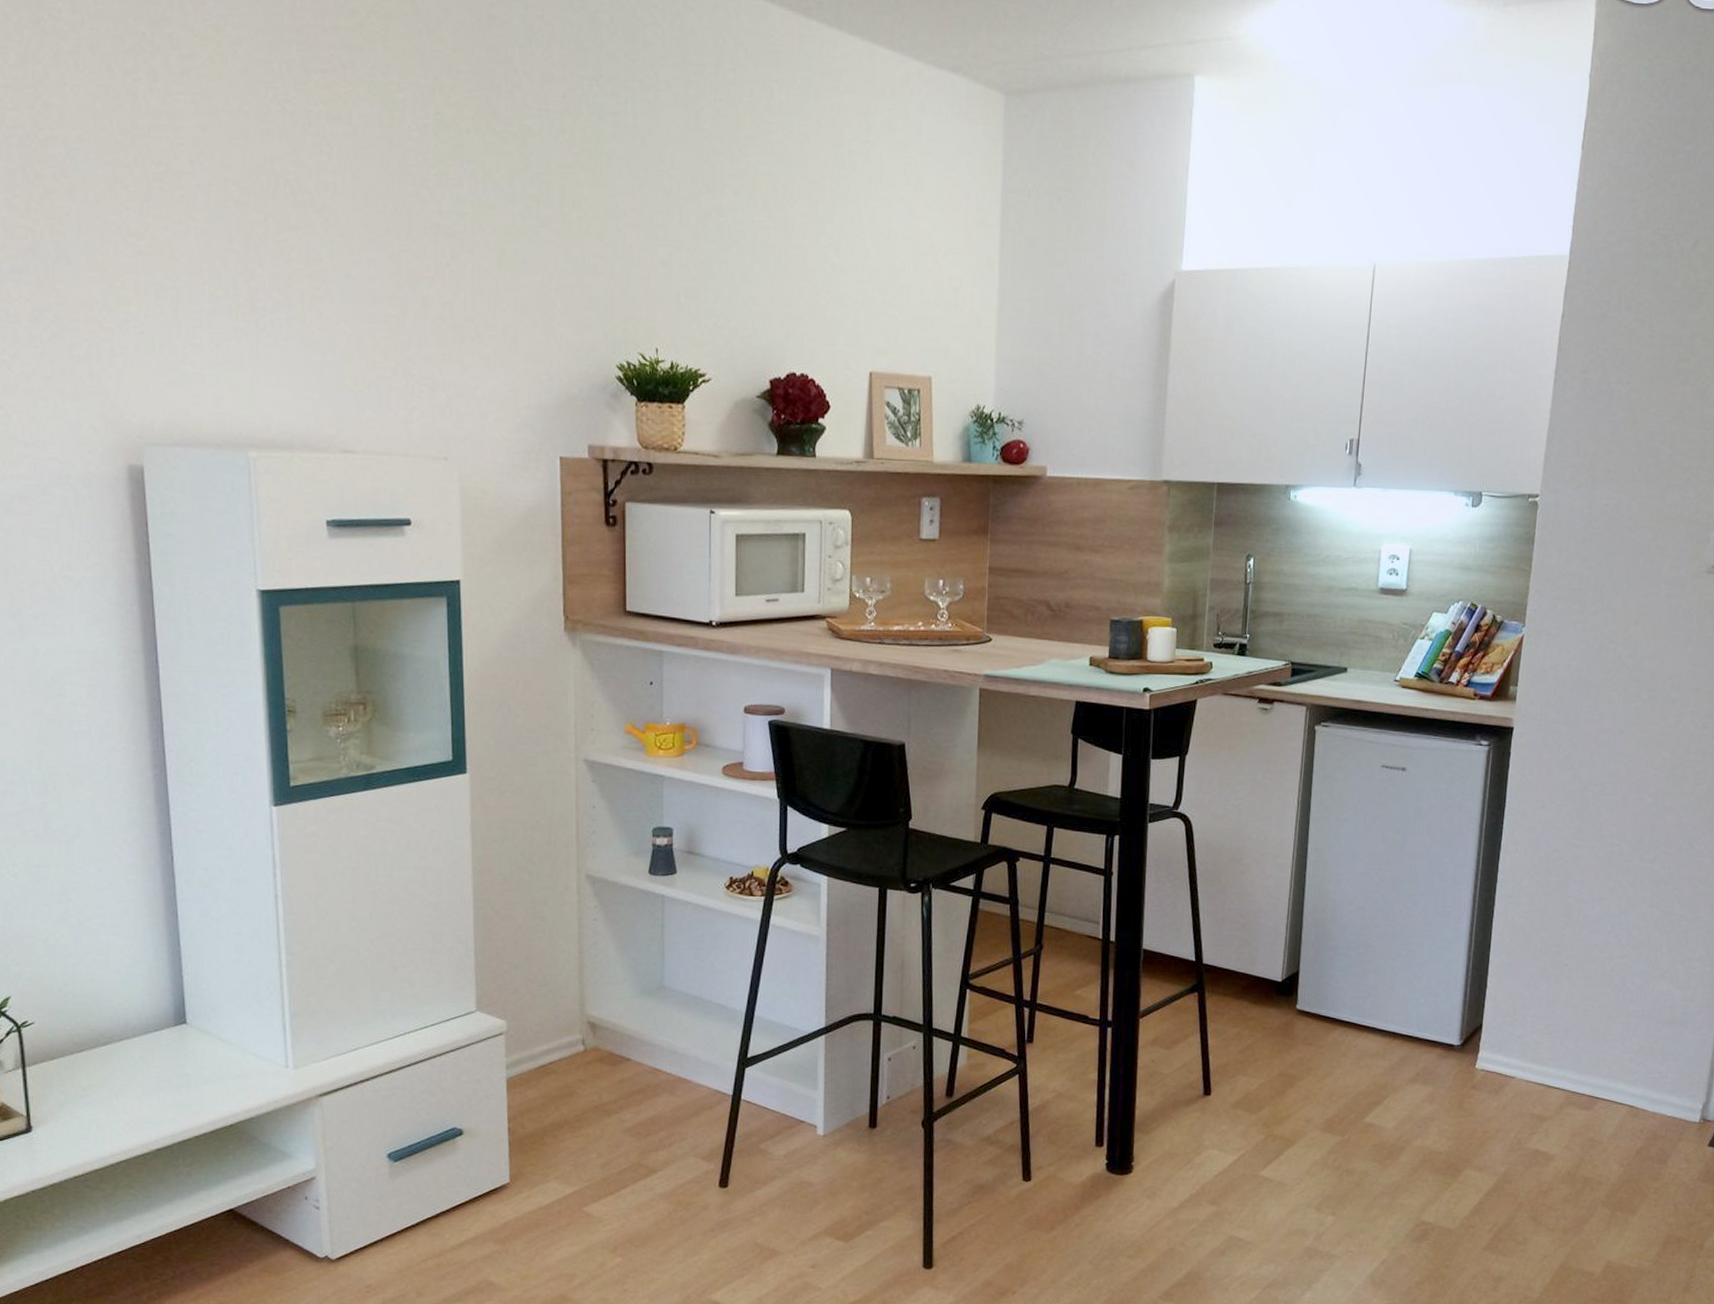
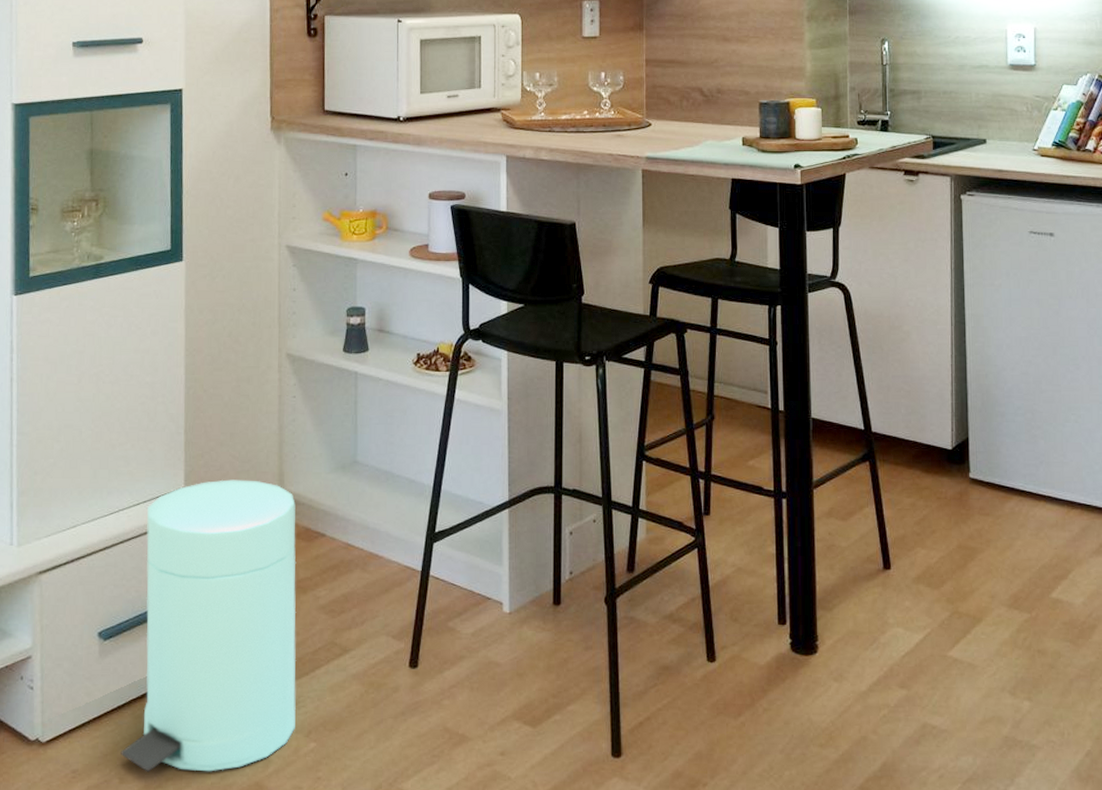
trash can: none [417,1003,601,1287] -> present [121,479,297,772]

